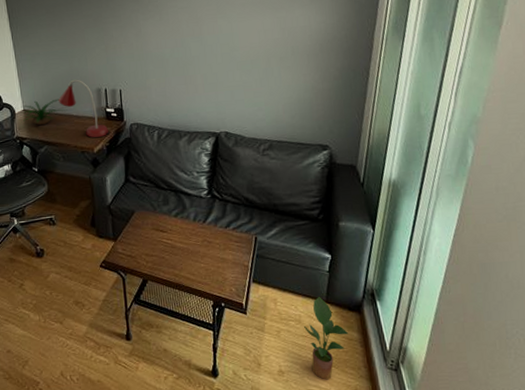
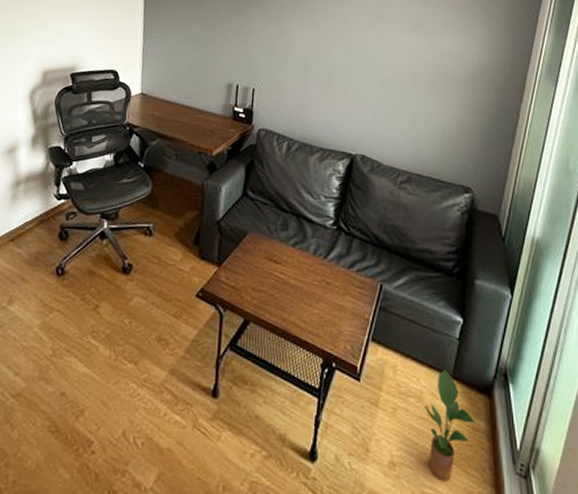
plant: present [21,98,67,126] -> none [138,85,191,115]
desk lamp: present [58,79,111,138] -> none [182,68,235,140]

